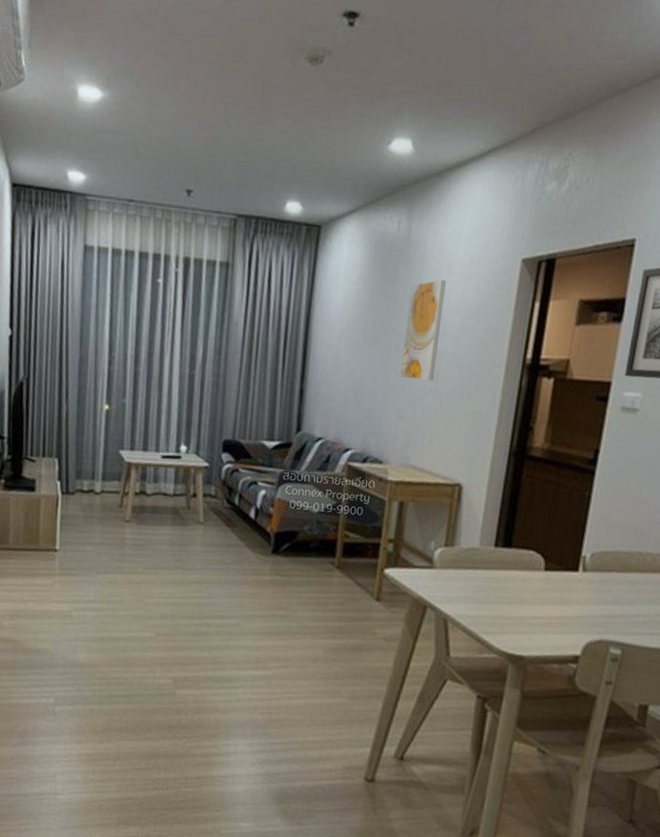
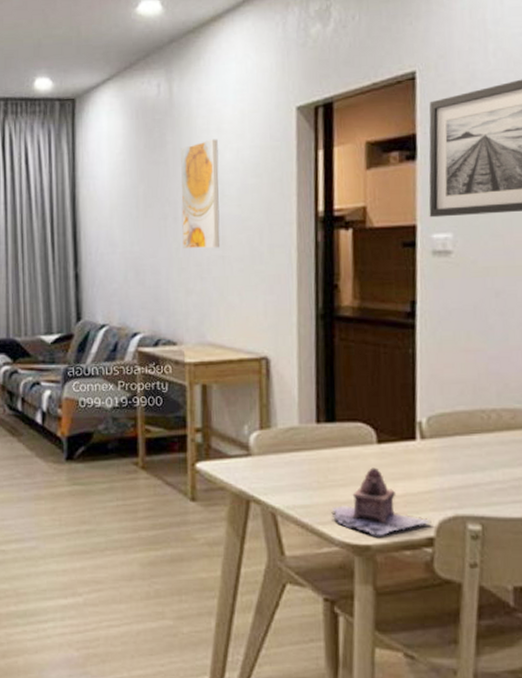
teapot: none [495,590,580,651] -> present [331,467,432,537]

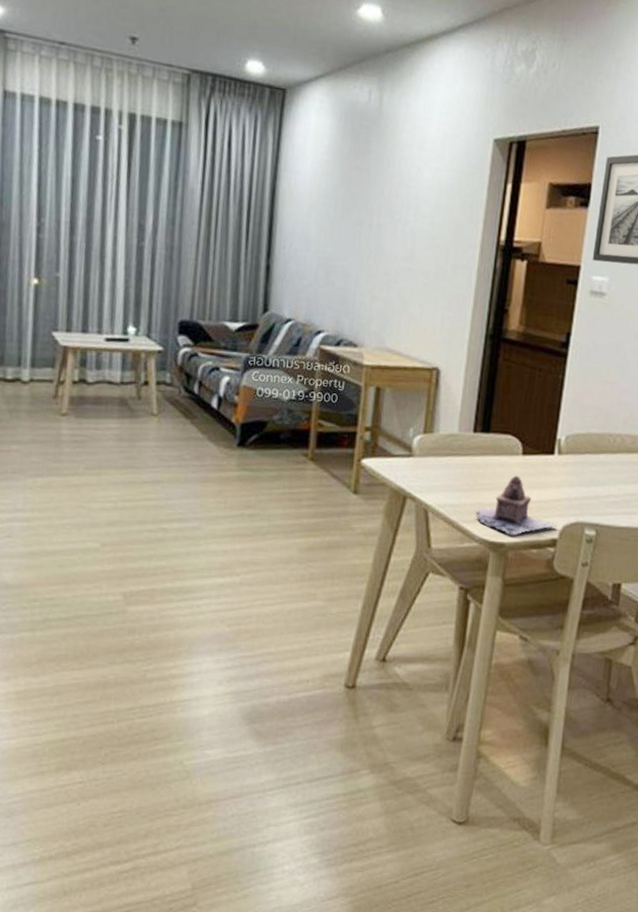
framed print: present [181,139,220,249] -> none [374,155,419,261]

